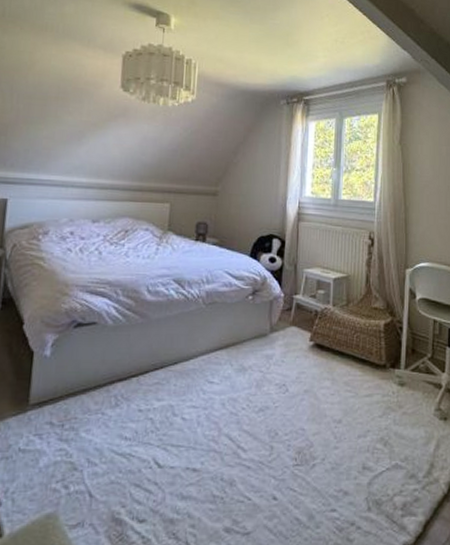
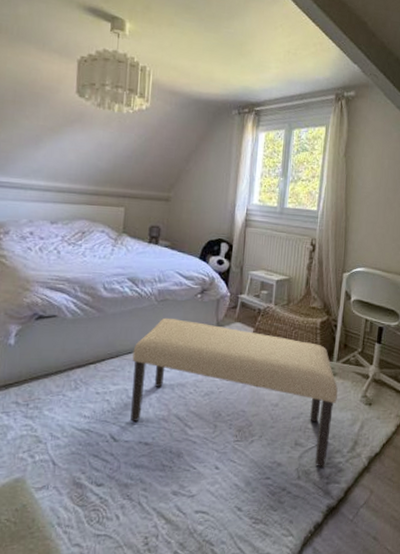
bench: none [177,322,408,496] -> present [130,317,338,468]

